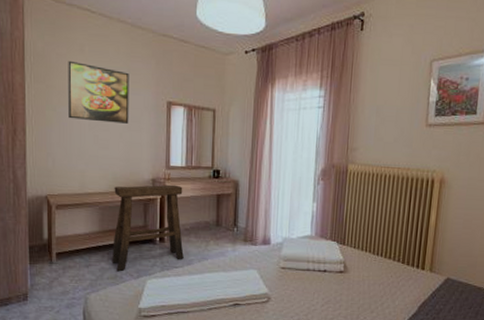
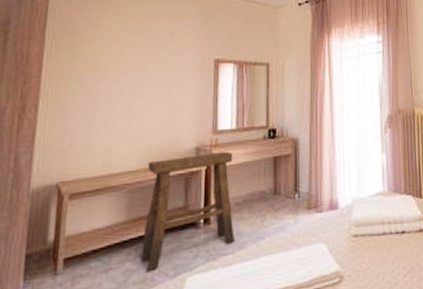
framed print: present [68,60,129,124] -> none [95,24,171,88]

